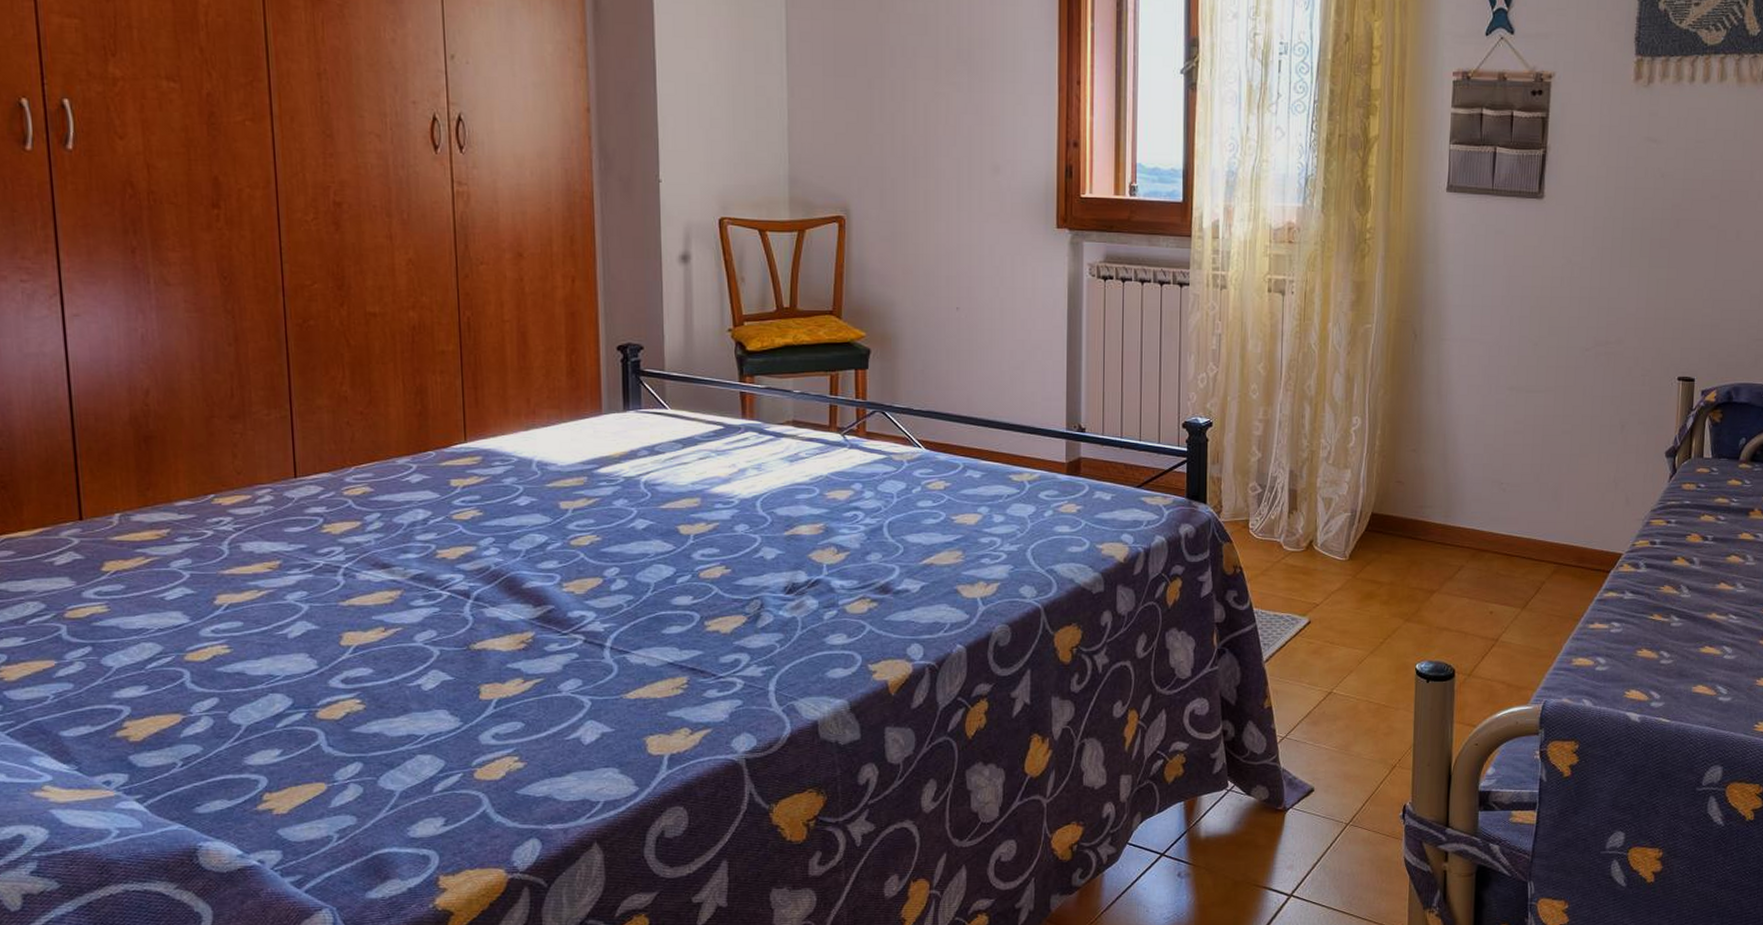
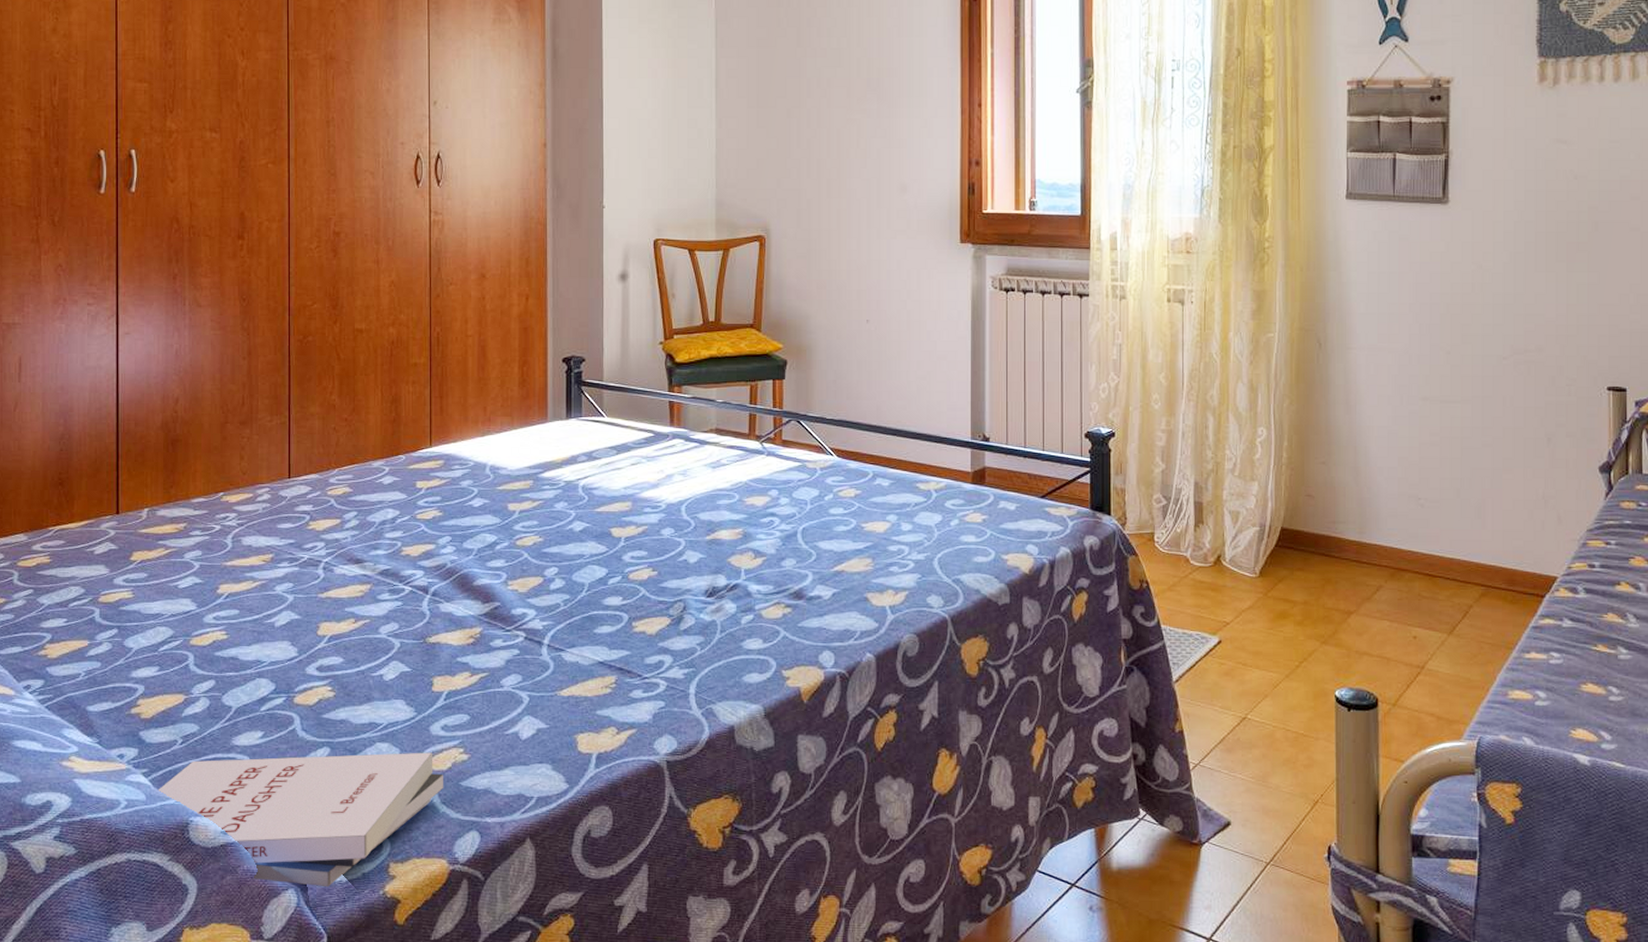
books: none [155,762,498,905] -> present [156,752,444,888]

